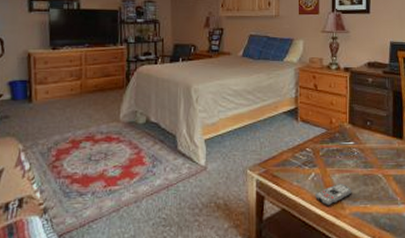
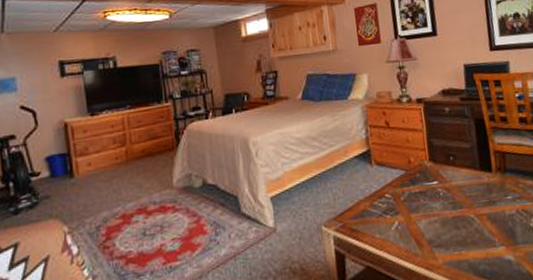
remote control: present [315,184,352,206] -> none [401,230,443,258]

